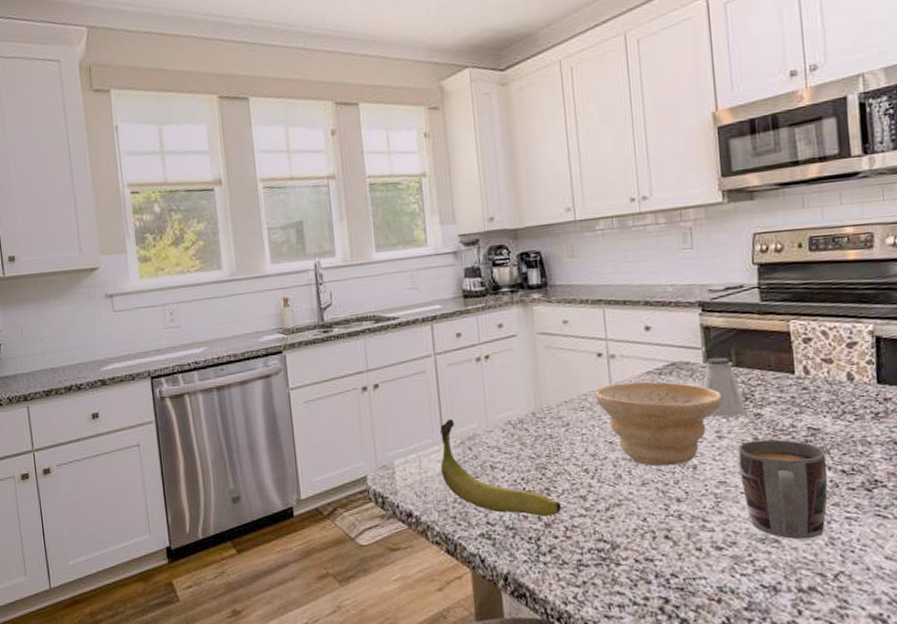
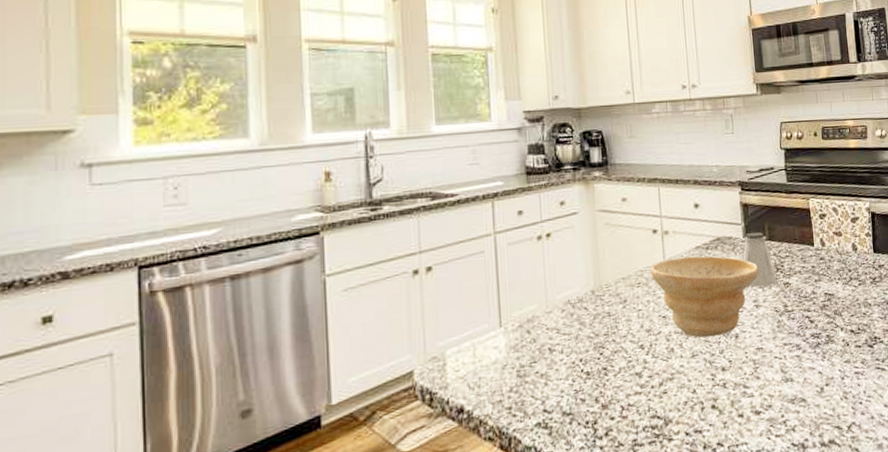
banana: present [440,418,562,517] -> none [497,300,619,398]
mug: present [738,439,828,540] -> none [772,305,841,397]

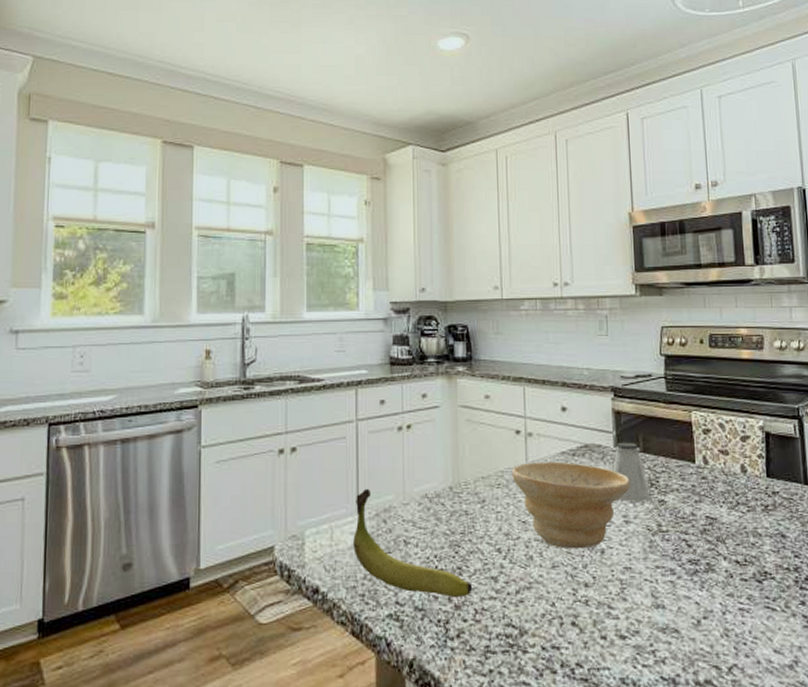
banana: none [497,300,619,398] -> present [353,488,473,598]

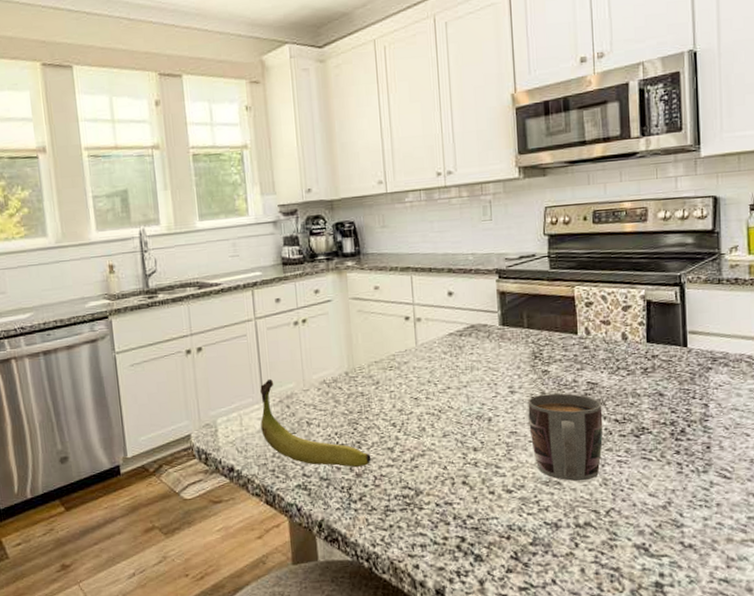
bowl: present [512,461,630,549] -> none [403,342,515,420]
saltshaker: present [613,442,651,502] -> none [498,319,535,374]
mug: none [643,526,724,630] -> present [528,393,603,481]

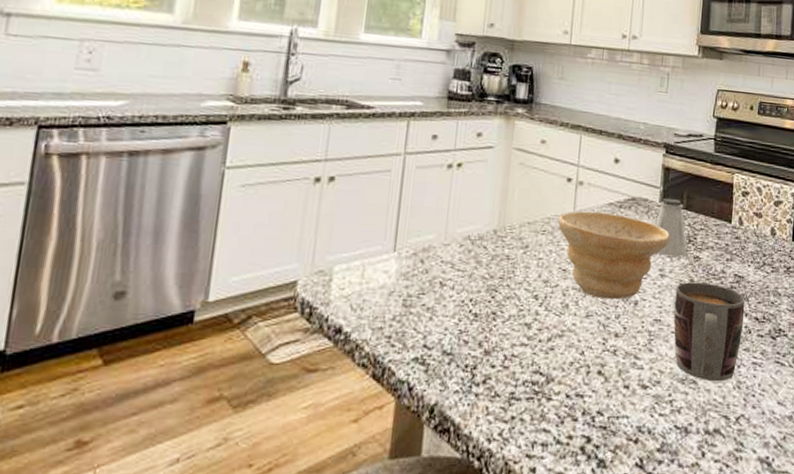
banana: present [260,378,372,468] -> none [385,225,505,344]
bowl: none [403,342,515,420] -> present [558,211,670,300]
saltshaker: none [498,319,535,374] -> present [655,198,688,257]

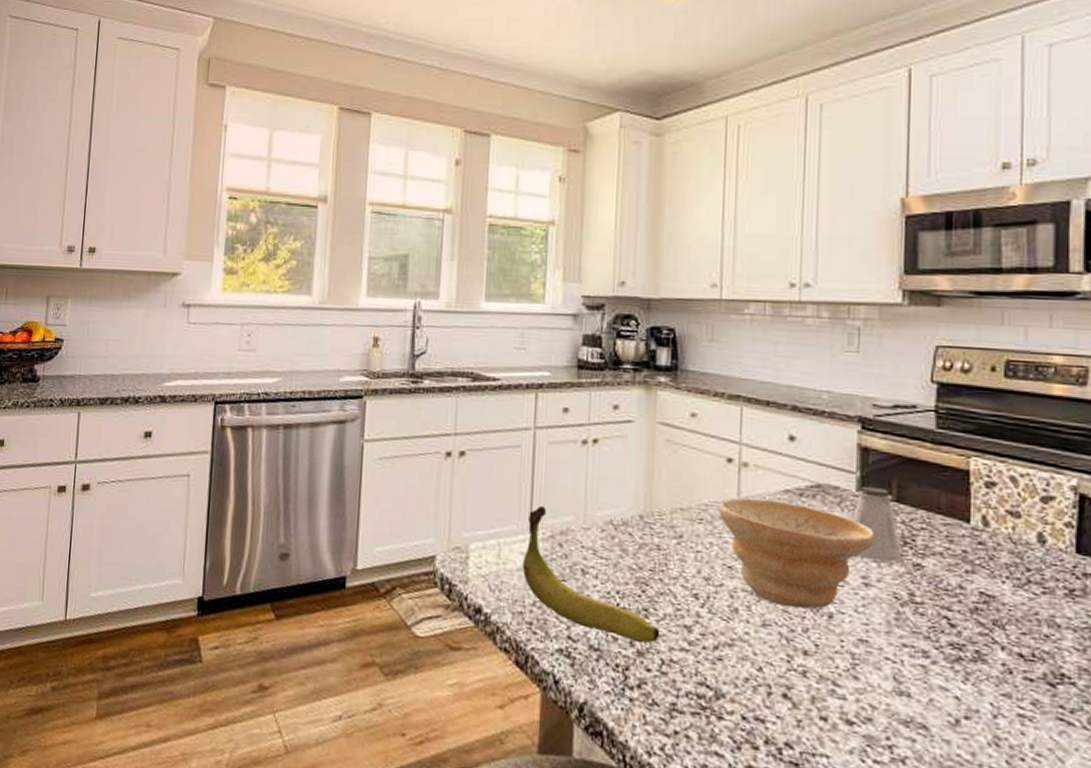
banana: none [385,225,505,344] -> present [523,505,661,644]
mug: present [673,282,745,382] -> none [887,595,1000,734]

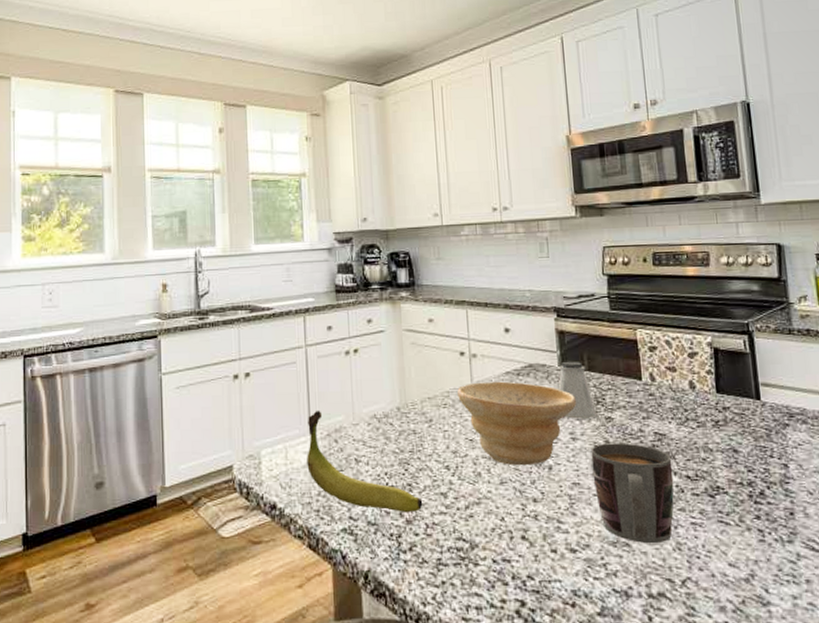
mug: none [887,595,1000,734] -> present [591,443,674,544]

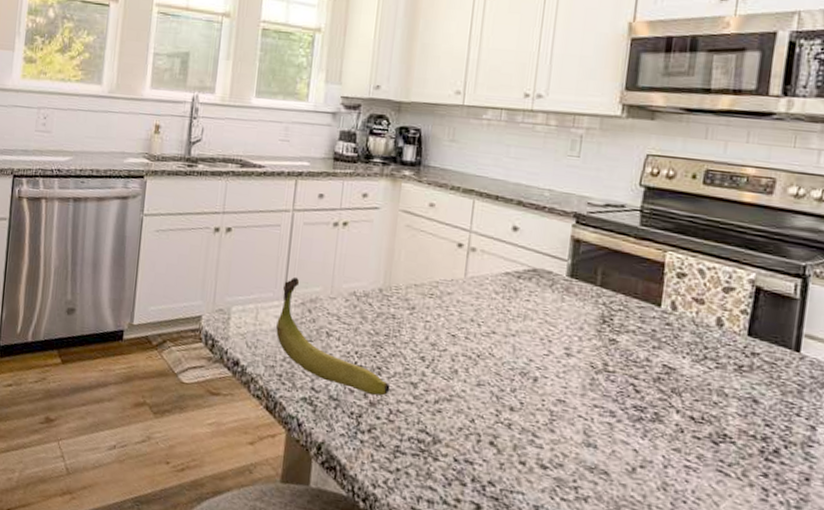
bowl: present [457,381,576,466] -> none [447,277,579,374]
saltshaker: present [558,361,598,419] -> none [561,272,601,338]
mug: present [591,443,674,544] -> none [581,365,677,480]

